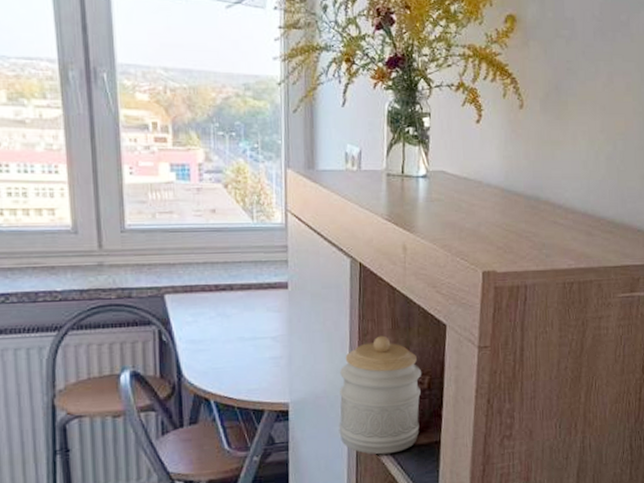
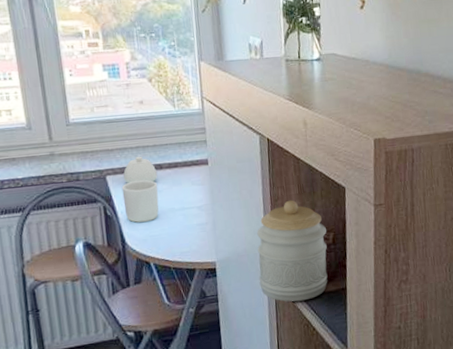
mug: none [182,302,226,352] -> present [121,180,159,223]
sugar bowl: none [184,273,227,306] -> present [122,156,158,183]

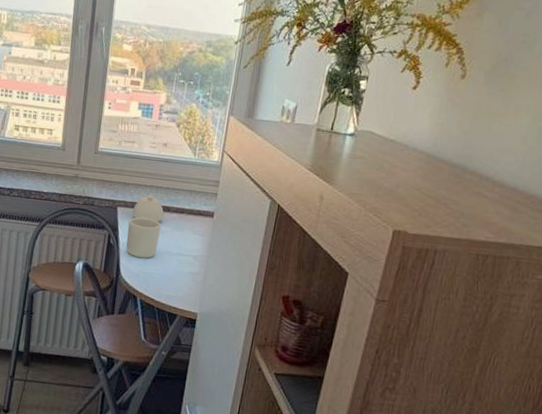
jar: present [257,200,328,302] -> none [234,271,318,378]

